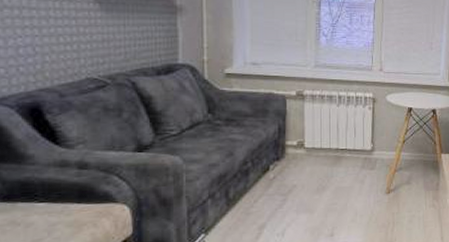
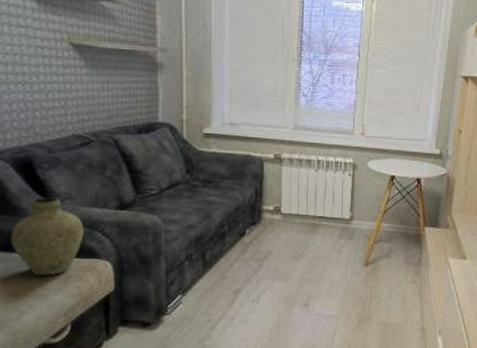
vase: none [16,143,98,225] -> present [11,197,84,276]

